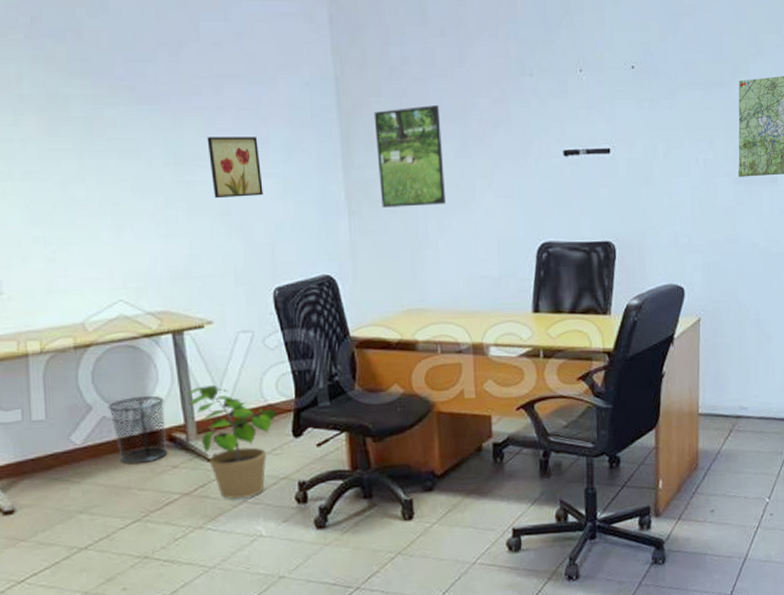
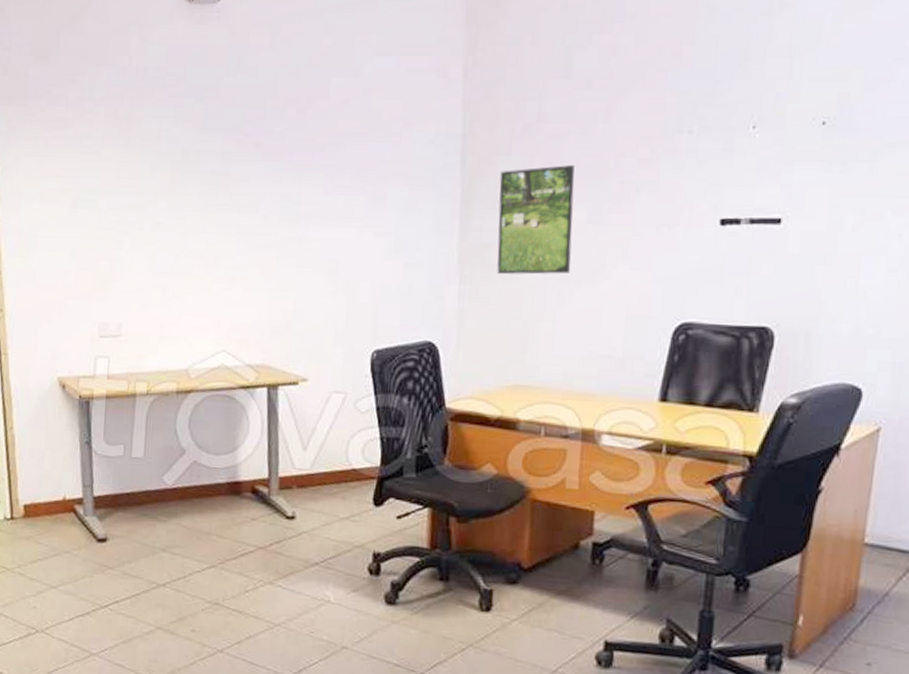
waste bin: present [107,395,168,464] -> none [199,445,252,511]
potted plant: present [181,384,277,500] -> none [268,442,360,561]
wall art: present [207,137,263,199] -> none [323,194,374,256]

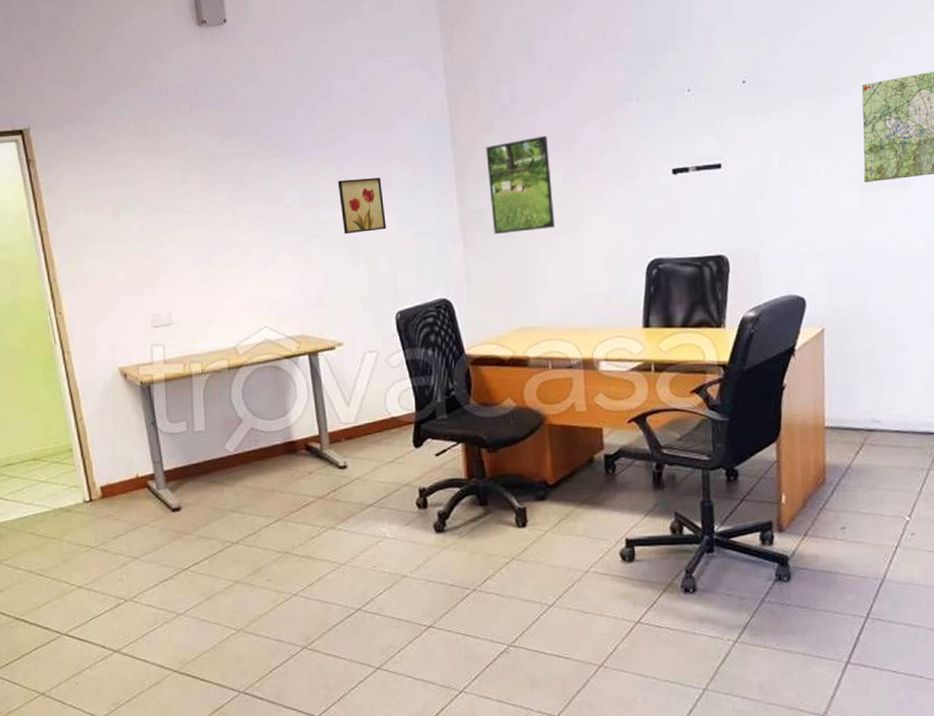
wall art: none [323,194,374,256] -> present [337,177,386,235]

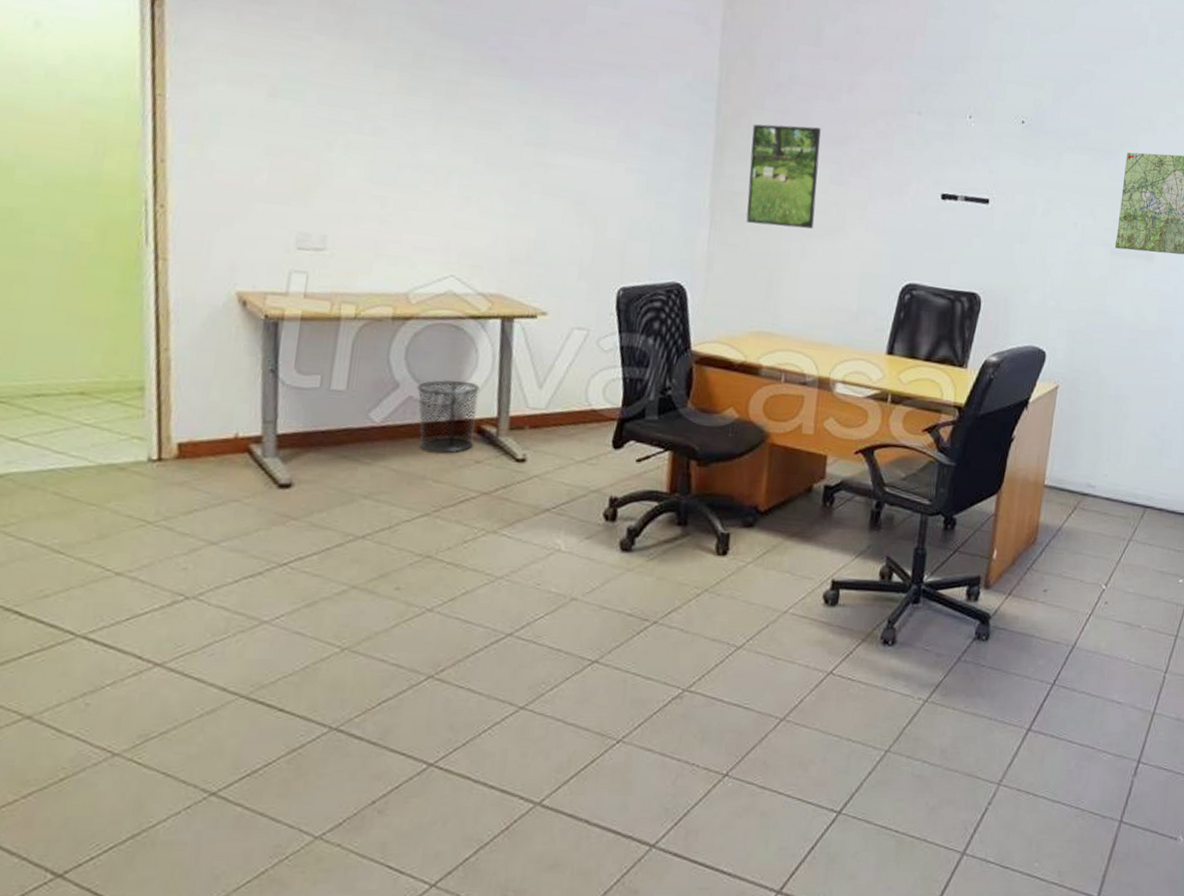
waste bin: none [255,409,305,470] -> present [416,380,479,453]
wall art: present [337,177,386,235] -> none [572,121,628,191]

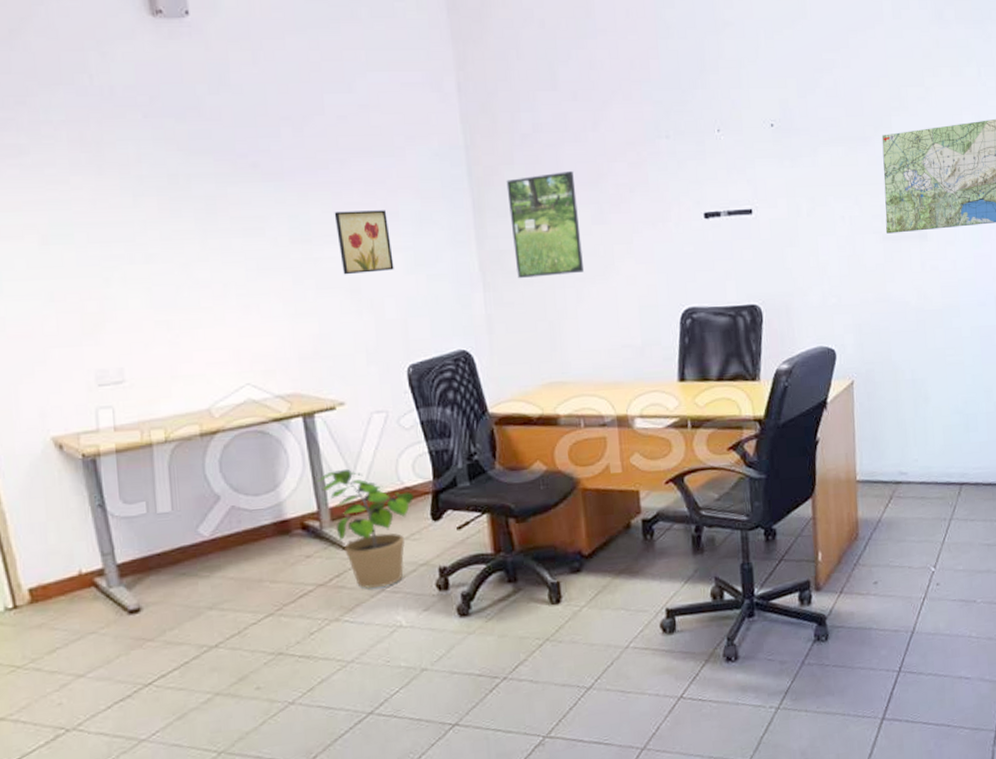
waste bin: present [416,380,479,453] -> none [236,482,301,556]
potted plant: none [499,379,599,507] -> present [314,468,415,589]
wall art: none [572,121,628,191] -> present [334,210,394,275]

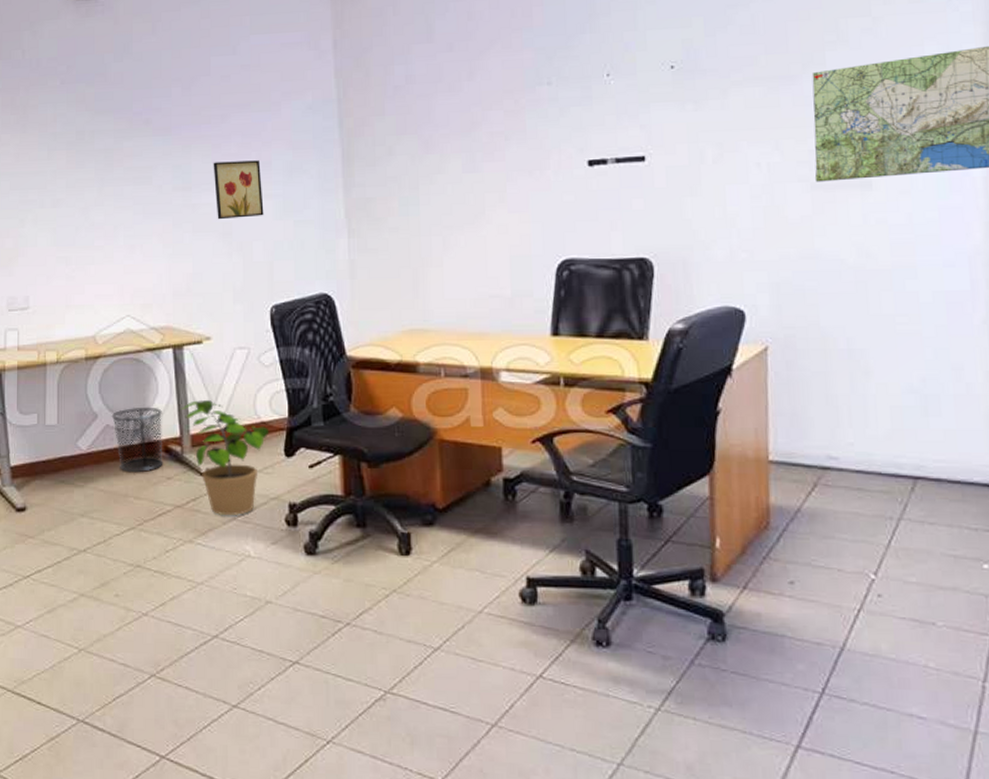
waste bin: none [236,482,301,556] -> present [111,407,163,473]
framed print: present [506,171,584,279] -> none [376,121,451,226]

